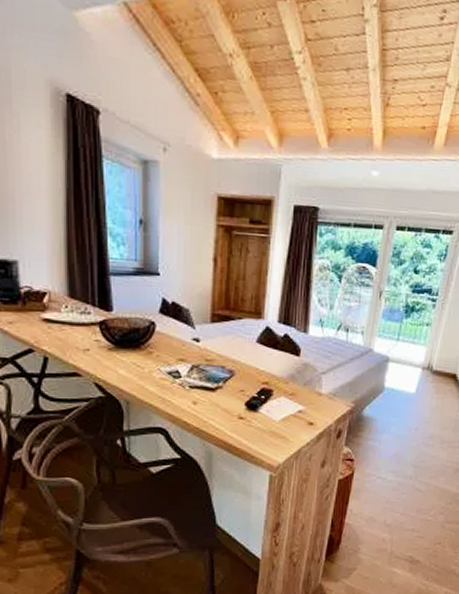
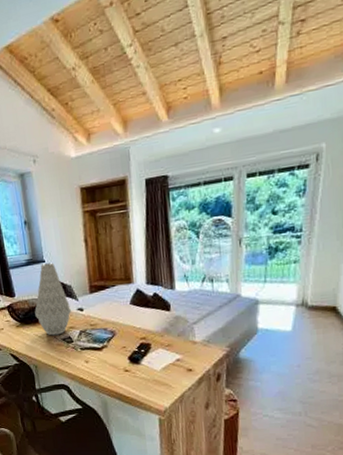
vase: none [137,277,185,367] -> present [35,263,72,336]

